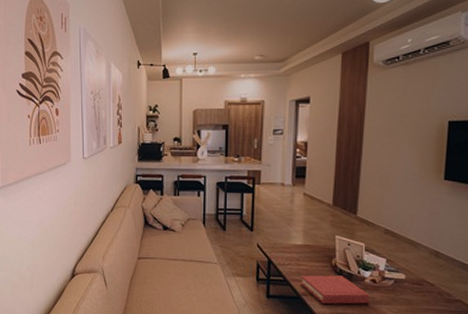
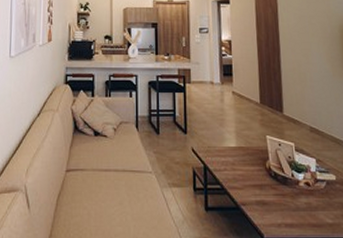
hardback book: present [301,275,370,304] -> none [238,180,307,214]

